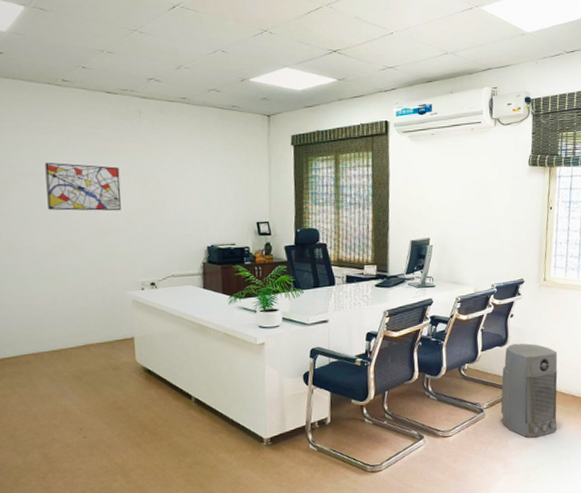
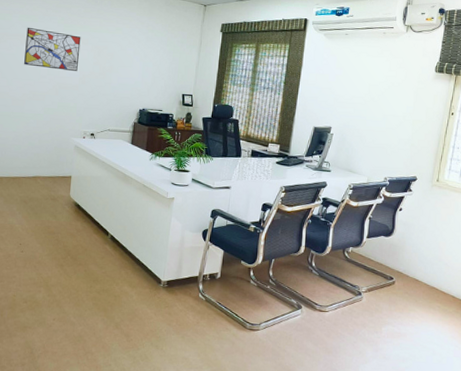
air purifier: present [500,343,558,438] -> none [378,236,442,330]

